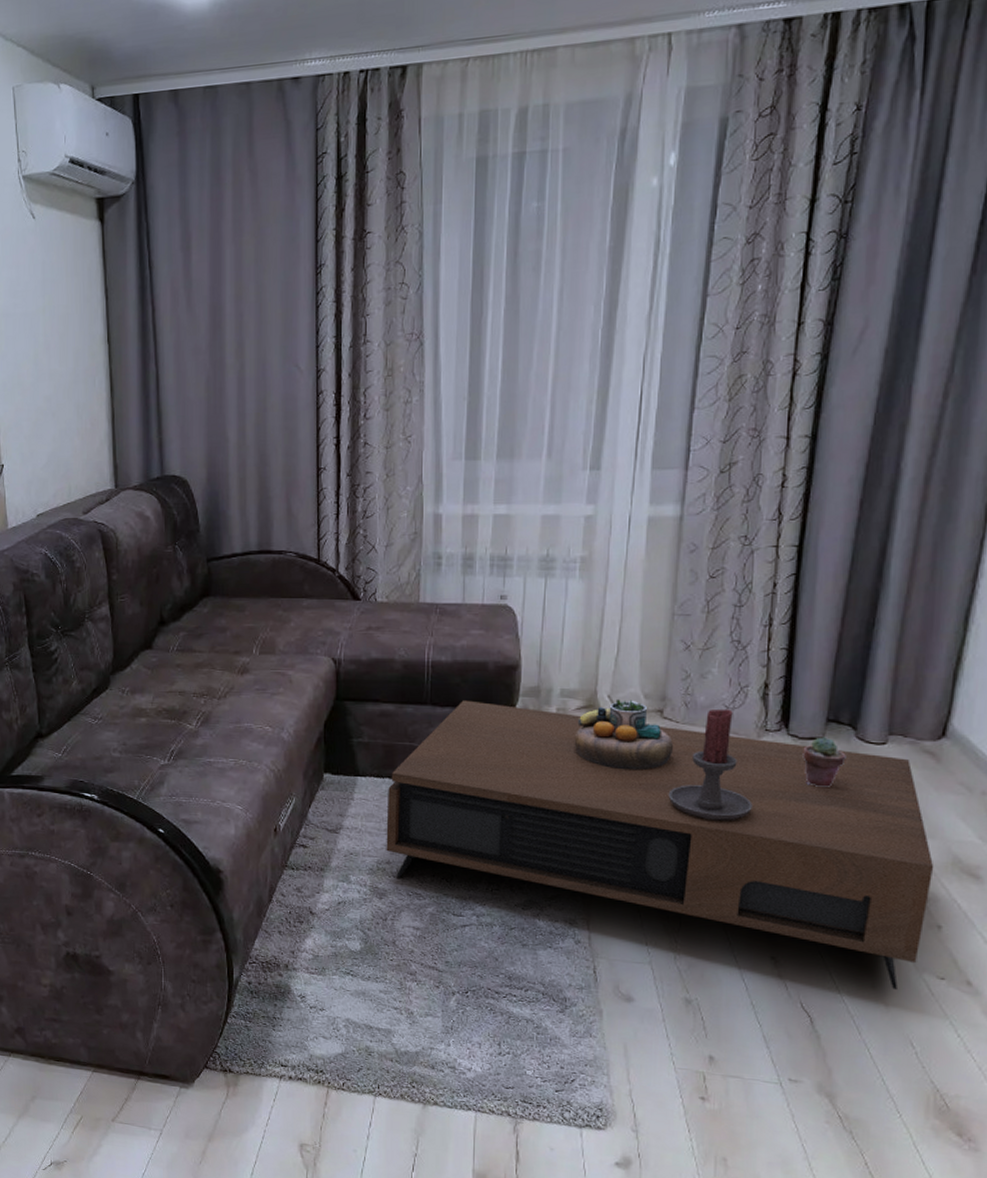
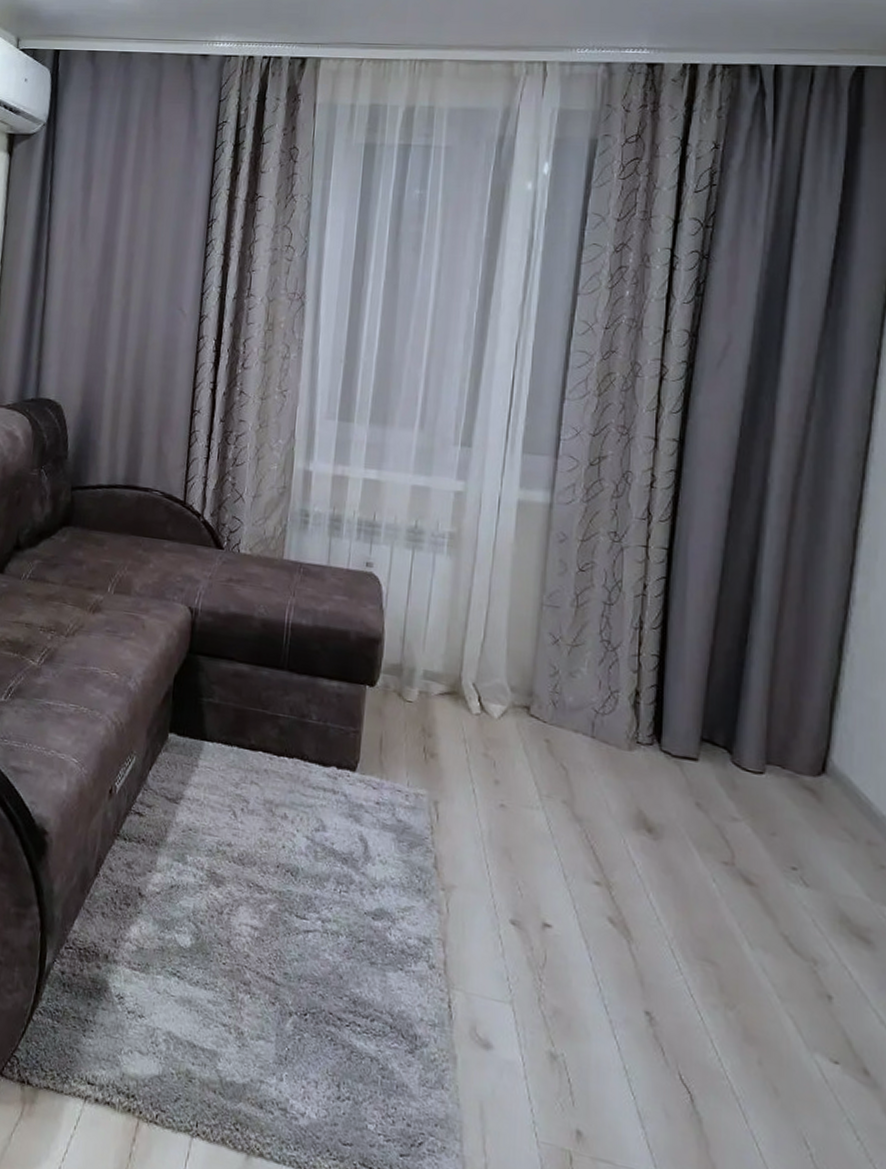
coffee table: present [386,700,934,991] -> none [228,670,821,1071]
decorative bowl: present [574,699,673,771] -> none [435,689,540,772]
candle holder: present [668,709,753,821] -> none [534,712,624,842]
potted succulent: present [802,737,846,788] -> none [676,757,722,817]

